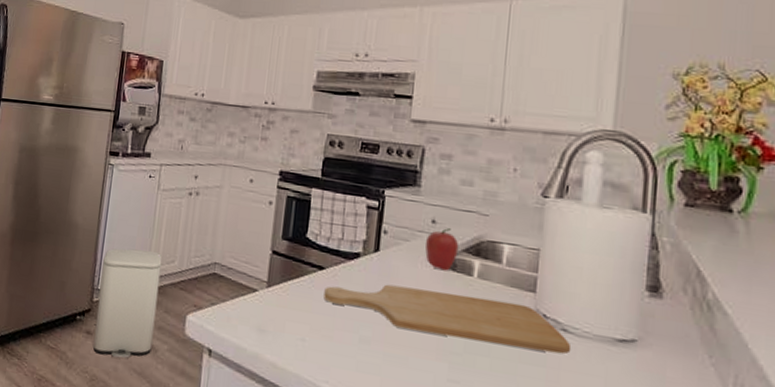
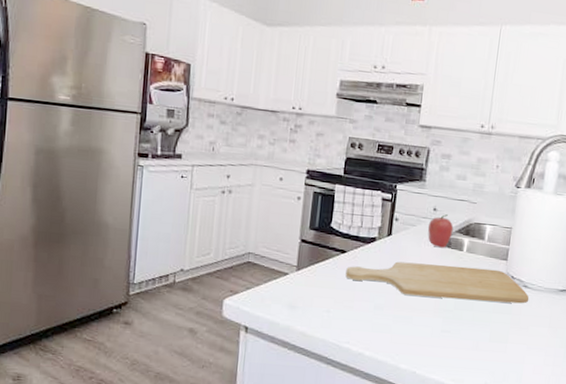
pedal bin: present [92,248,162,359] -> none [131,244,198,344]

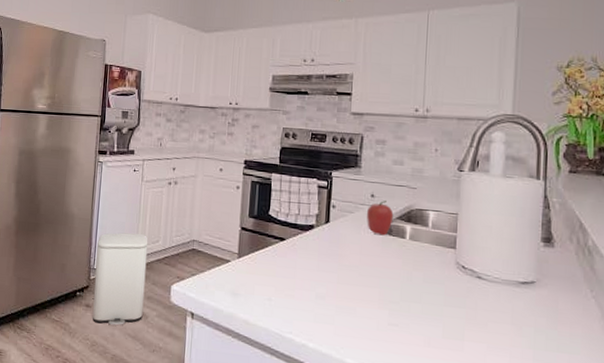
pedal bin: none [131,244,198,344] -> present [92,232,148,326]
chopping board: present [345,261,529,304] -> none [285,249,485,297]

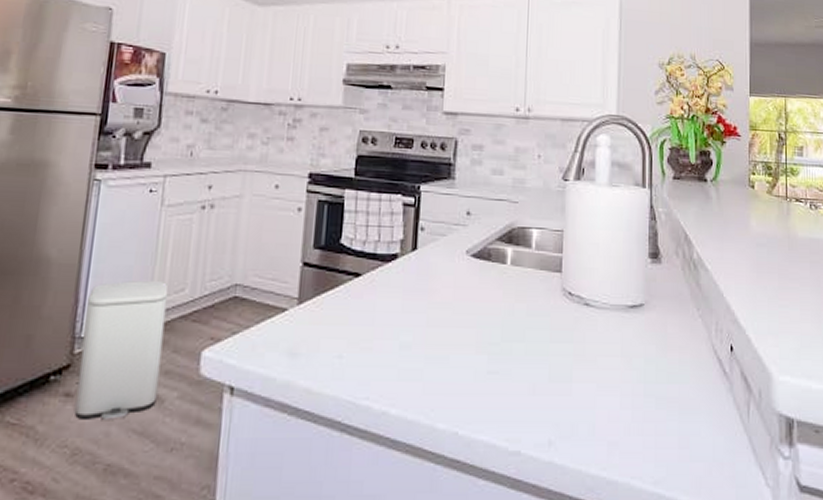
fruit: present [367,200,394,236] -> none [462,217,493,262]

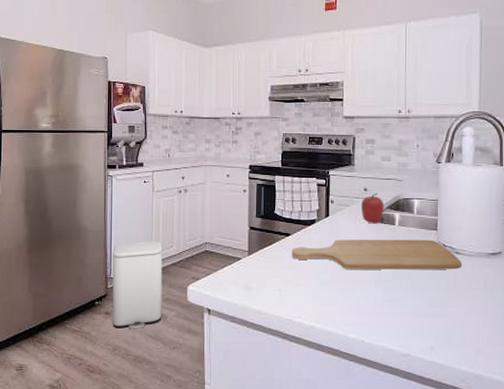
chopping board: none [361,283,593,328] -> present [292,239,462,270]
fruit: none [462,217,493,262] -> present [361,192,384,224]

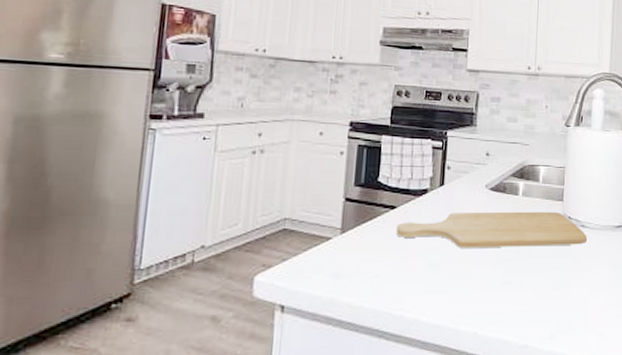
pedal bin: present [112,240,163,330] -> none [135,217,223,341]
fruit: present [361,192,384,224] -> none [482,157,508,194]

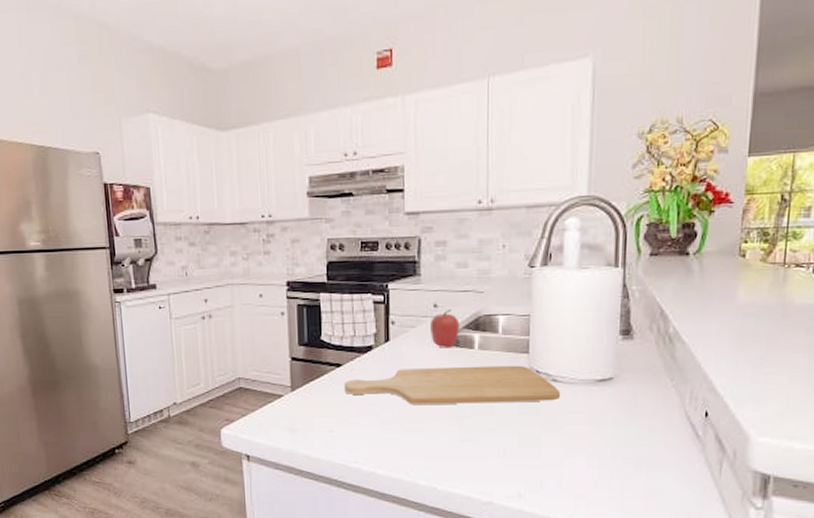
fruit: none [482,157,508,194] -> present [431,308,460,348]

